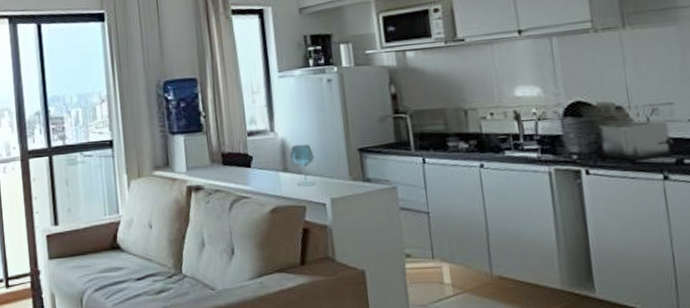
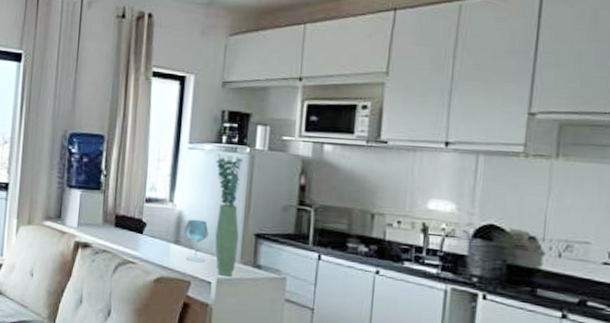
vase: none [307,77,346,196] -> present [214,154,240,278]
toaster: present [598,120,674,161] -> none [504,251,581,296]

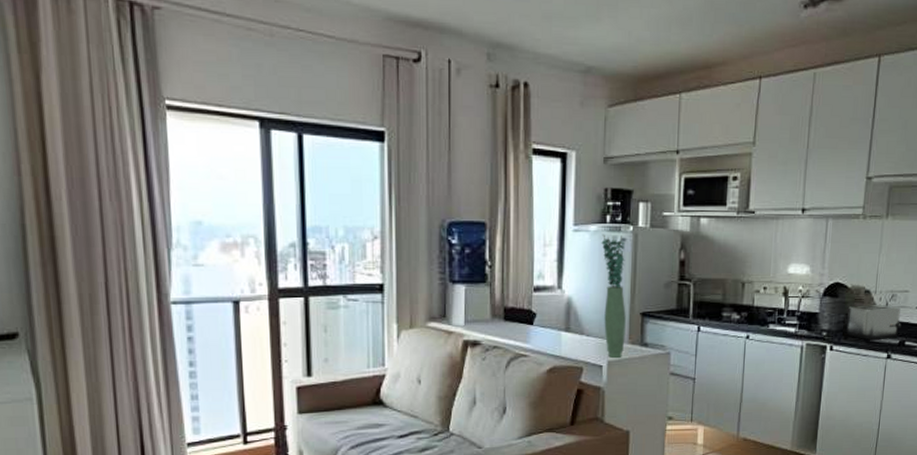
wine glass: present [185,219,209,263] -> none [575,304,598,348]
toaster: none [504,251,581,296] -> present [846,305,901,340]

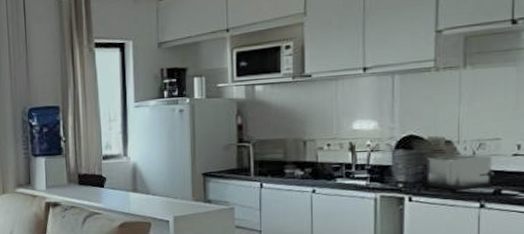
vase: present [601,234,626,359] -> none [160,108,189,215]

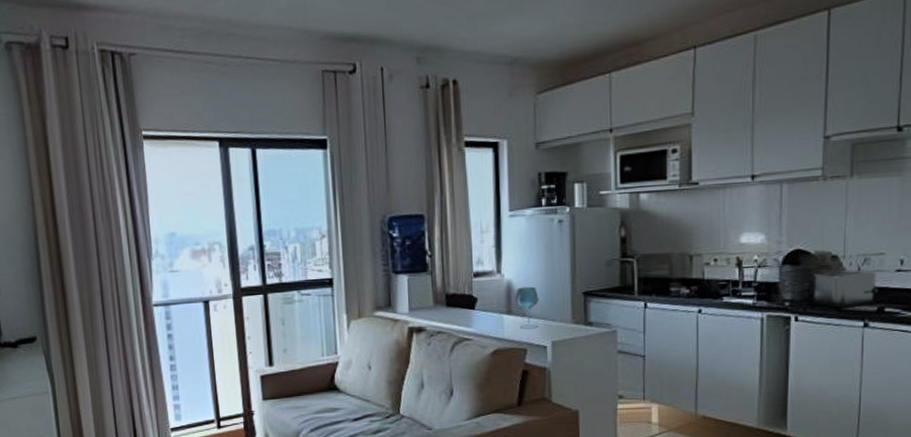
wine glass: none [140,168,162,206] -> present [515,286,539,330]

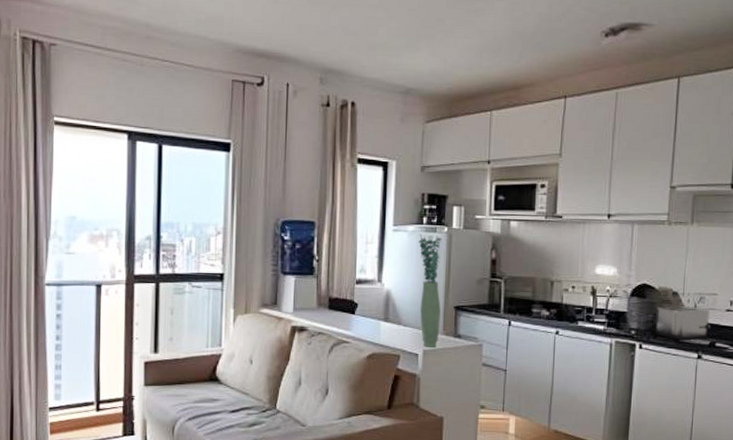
wine glass: present [515,286,539,330] -> none [393,297,414,337]
vase: none [538,217,568,339] -> present [418,234,441,348]

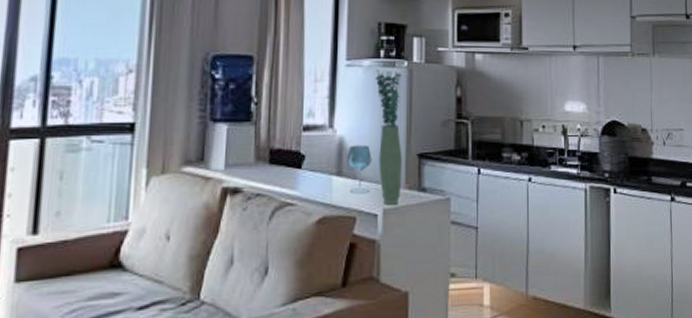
wine glass: none [393,297,414,337] -> present [347,145,372,194]
toaster: present [655,306,711,341] -> none [627,144,681,182]

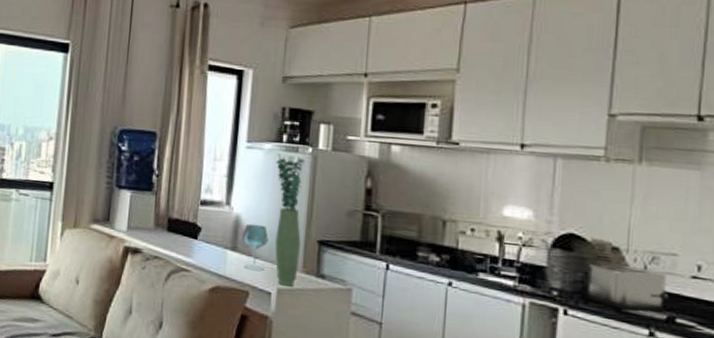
toaster: none [627,144,681,182] -> present [586,263,669,312]

